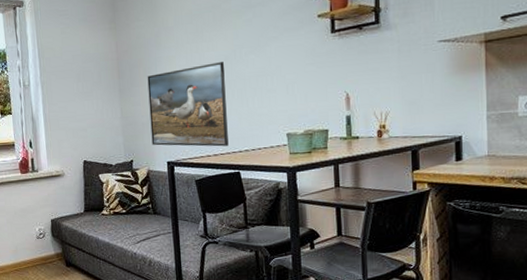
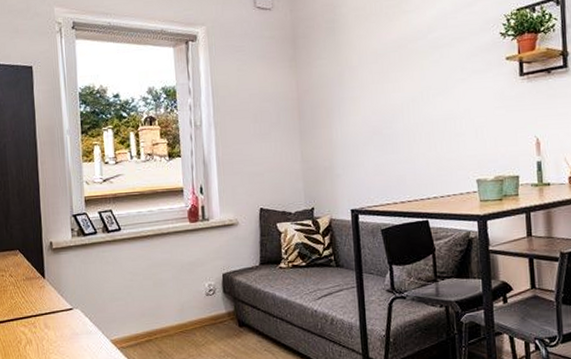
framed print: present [147,62,229,147] -> none [330,104,416,194]

